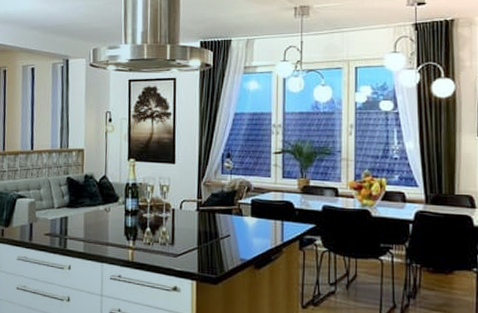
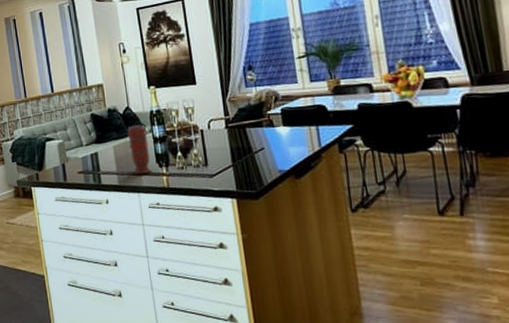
spice grinder: none [100,195,120,245] -> present [127,124,152,175]

